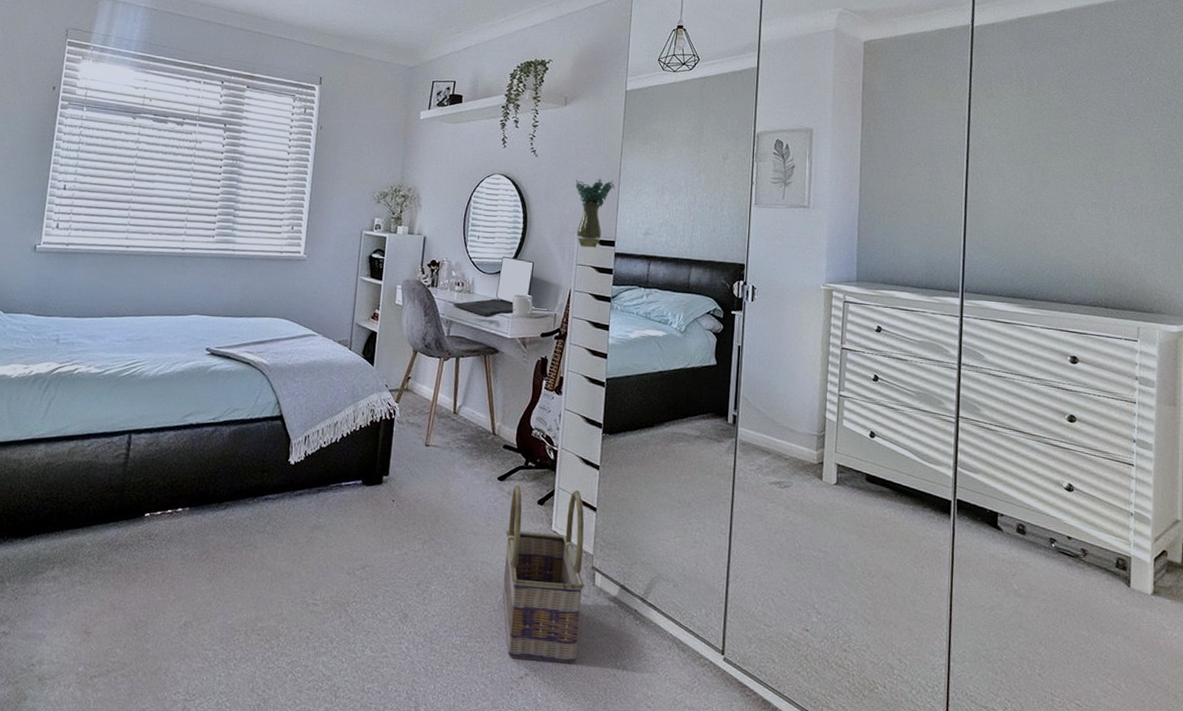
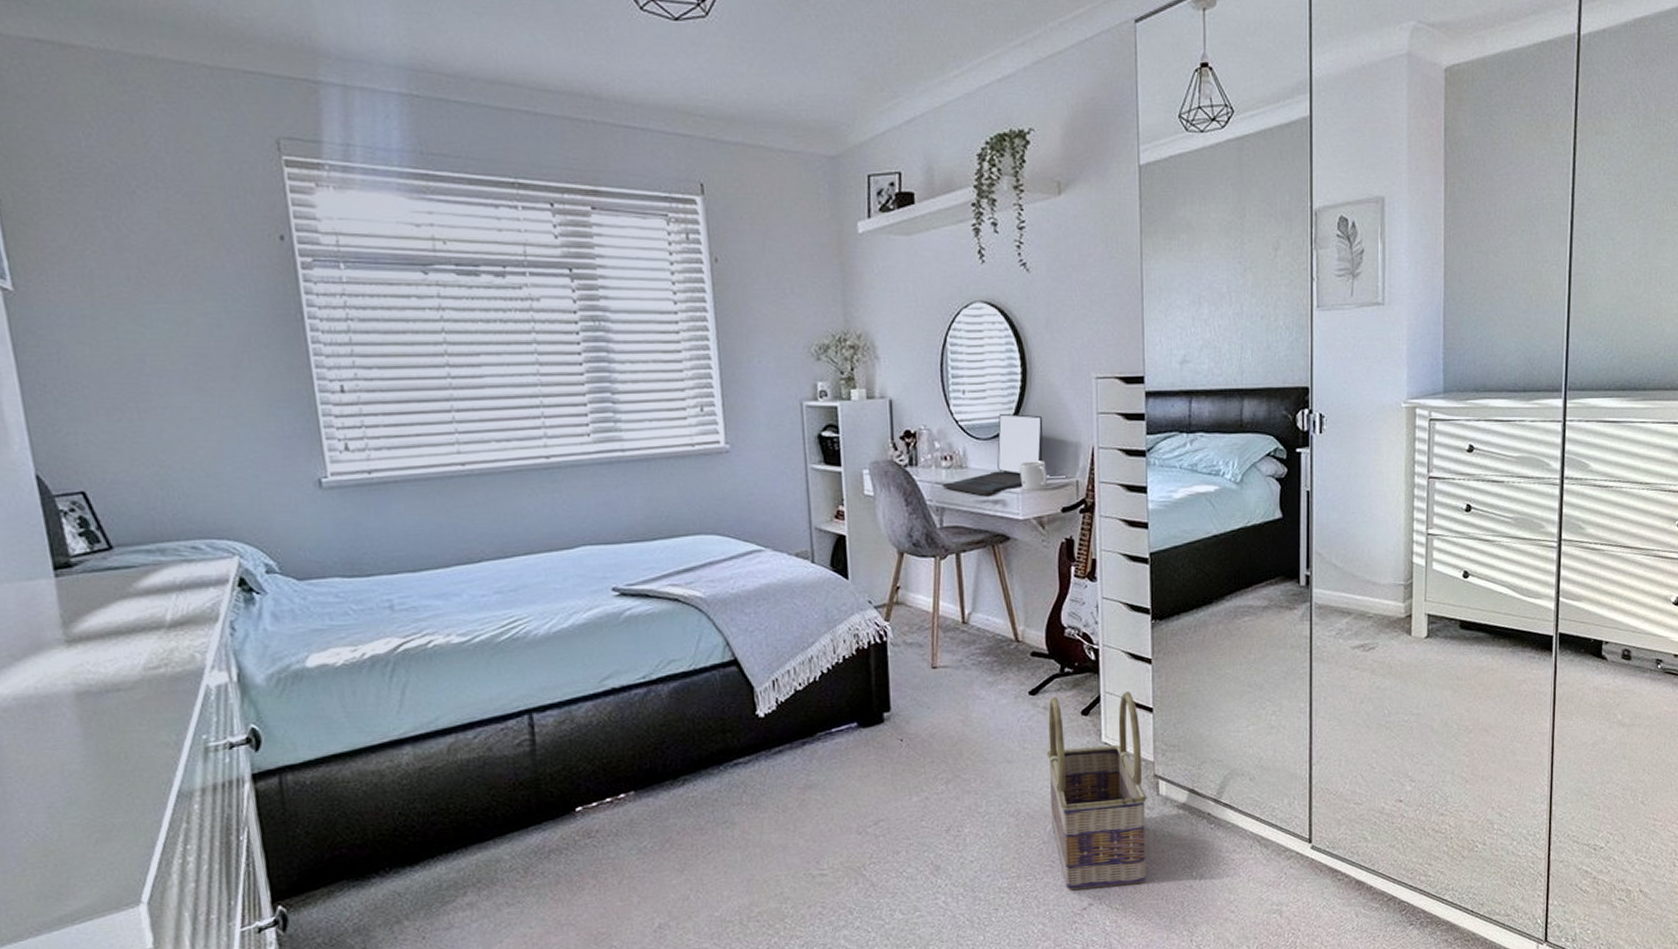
vase: present [575,178,615,248] -> none [1085,292,1136,389]

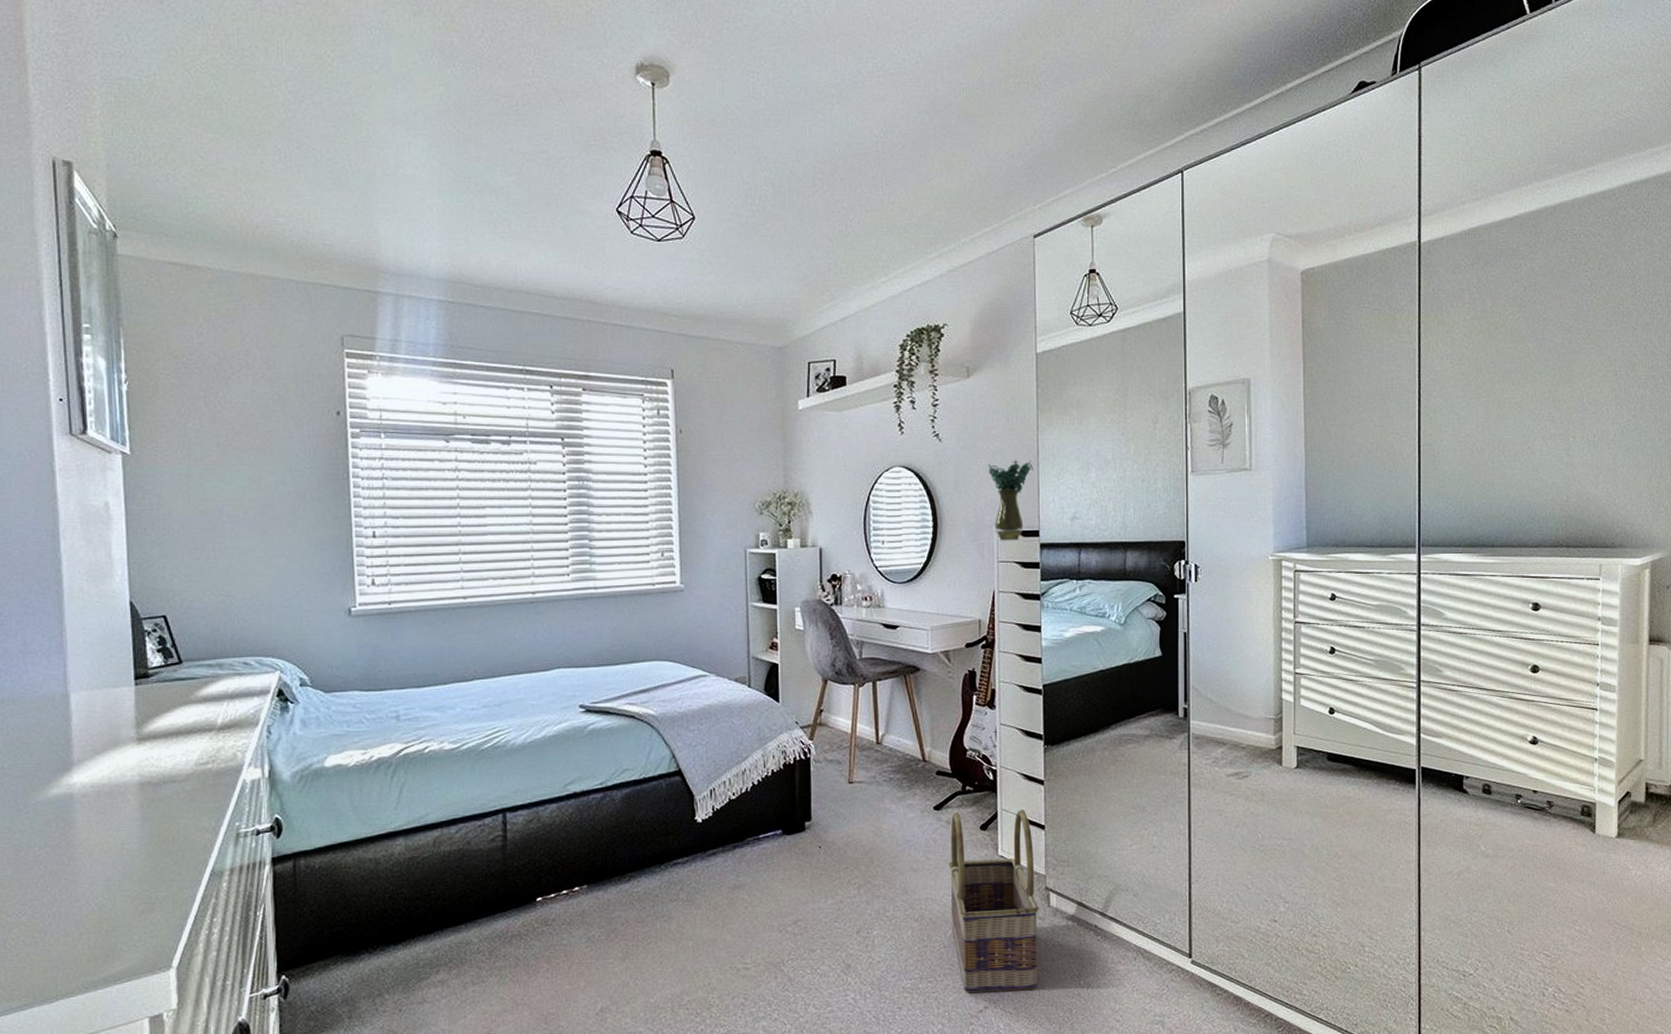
laptop: present [942,413,1043,496] -> none [862,560,951,631]
mug: present [1018,461,1048,492] -> none [928,602,954,629]
vase: none [1085,292,1136,389] -> present [988,459,1033,541]

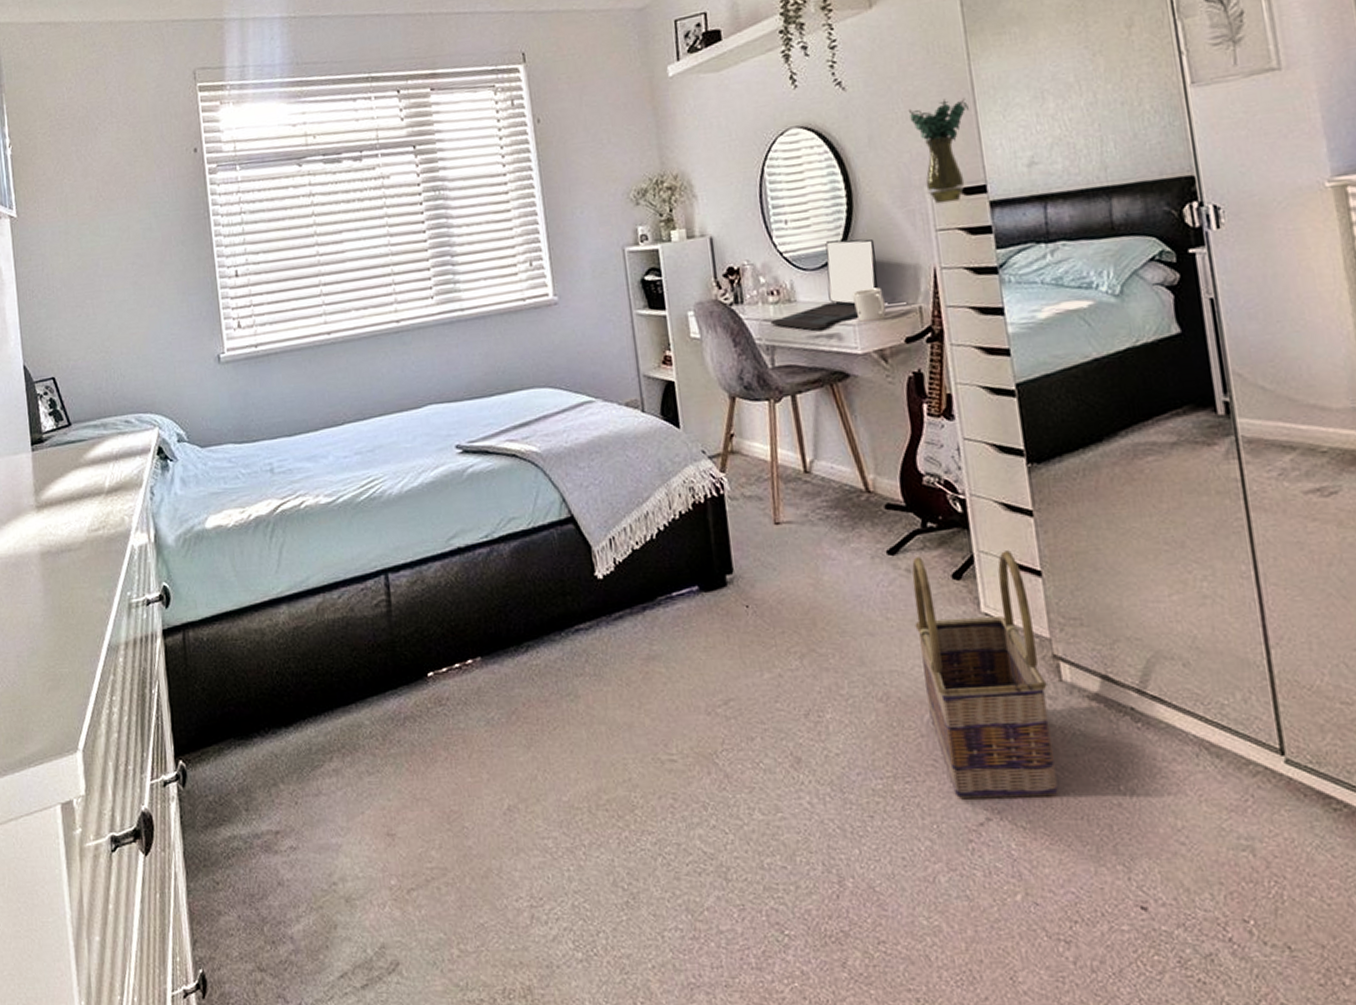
laptop: none [862,560,951,631] -> present [770,238,879,331]
mug: none [928,602,954,629] -> present [852,287,887,323]

